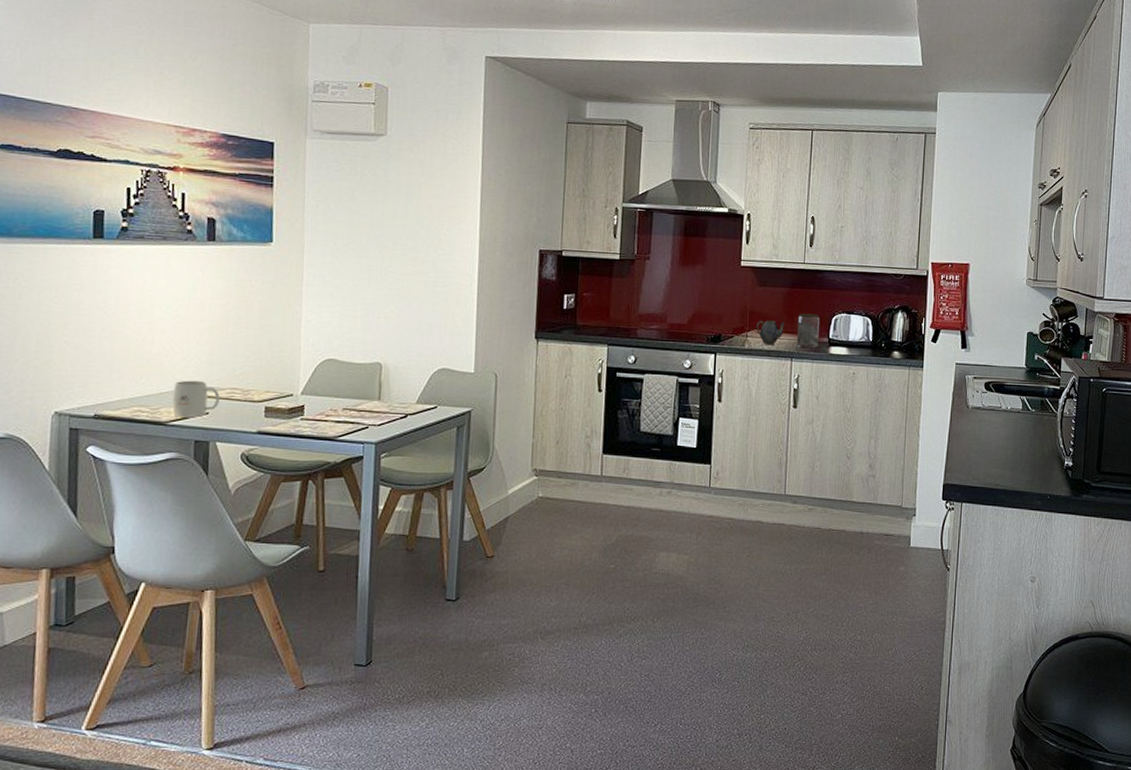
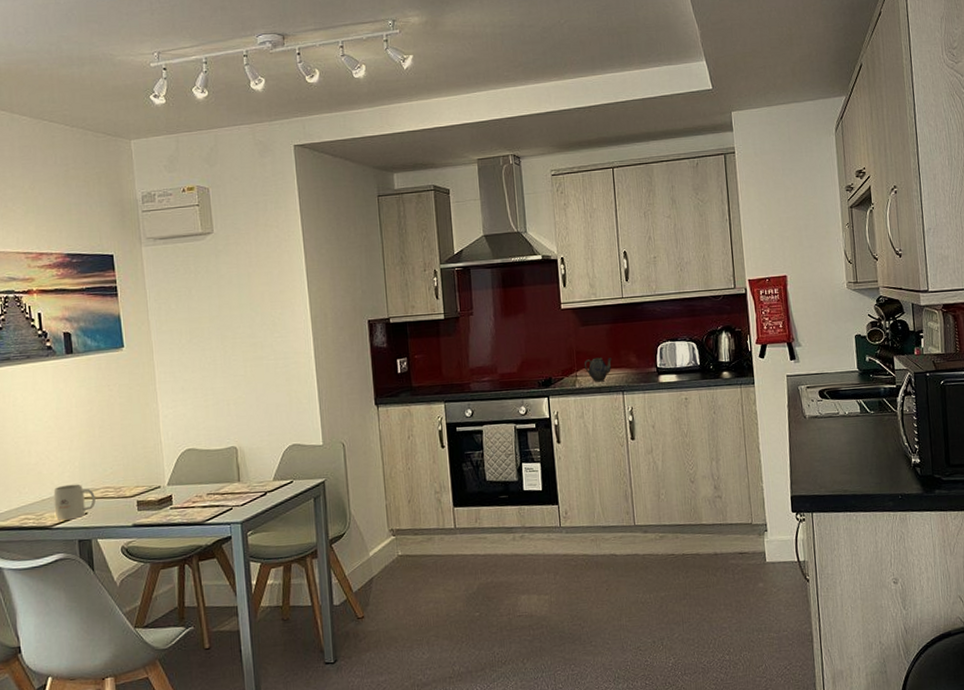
jar: present [796,313,820,349] -> none [623,345,647,381]

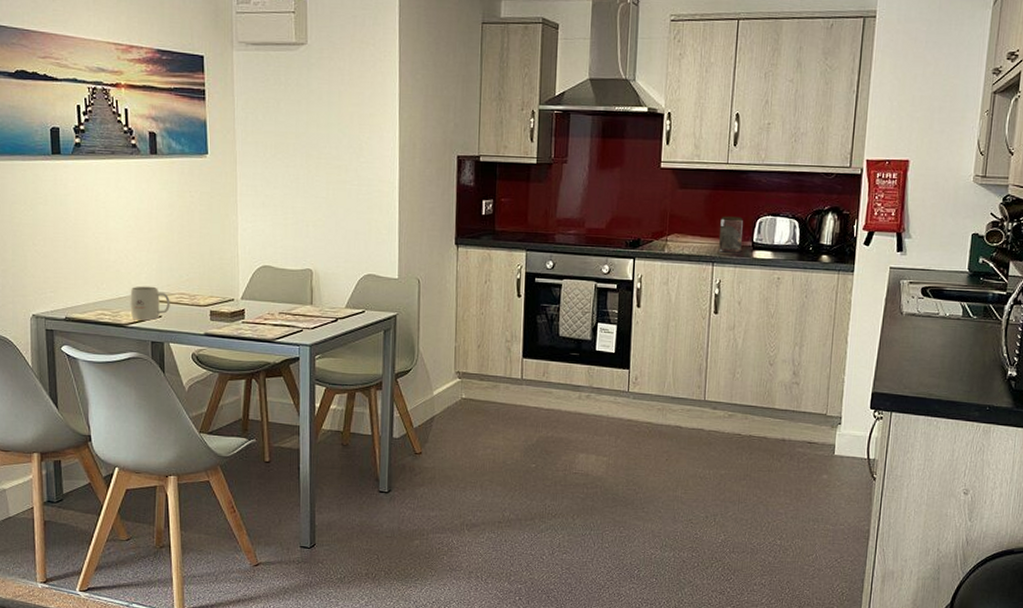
teapot: present [584,357,612,382] -> none [677,223,706,250]
jar: none [623,345,647,381] -> present [718,216,743,253]

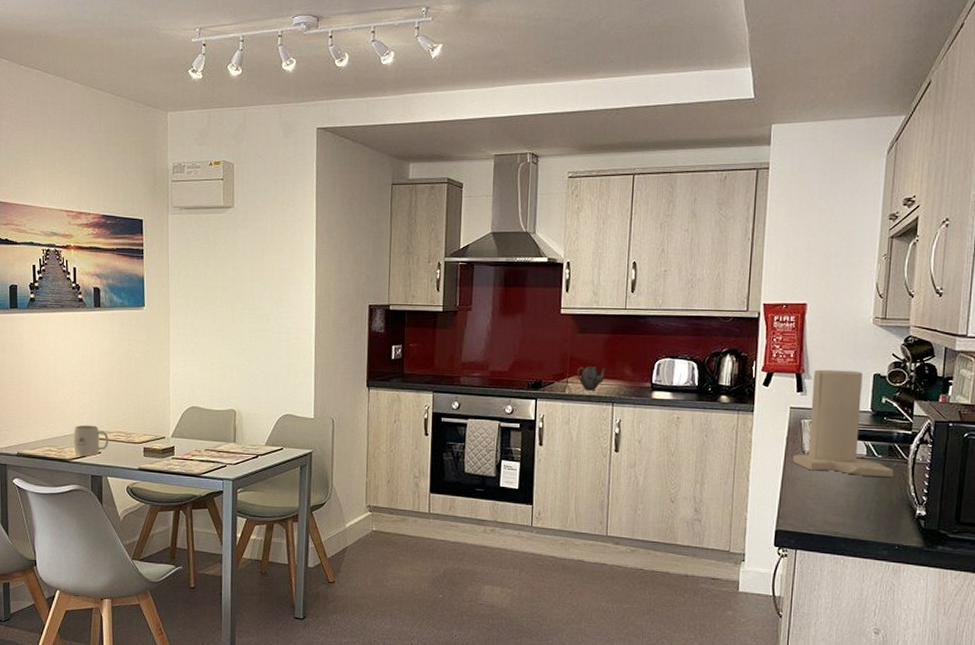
teapot: none [677,223,706,250] -> present [577,366,606,391]
jar: present [718,216,743,253] -> none [617,358,642,394]
paper towel: none [890,228,988,338] -> present [792,369,894,477]

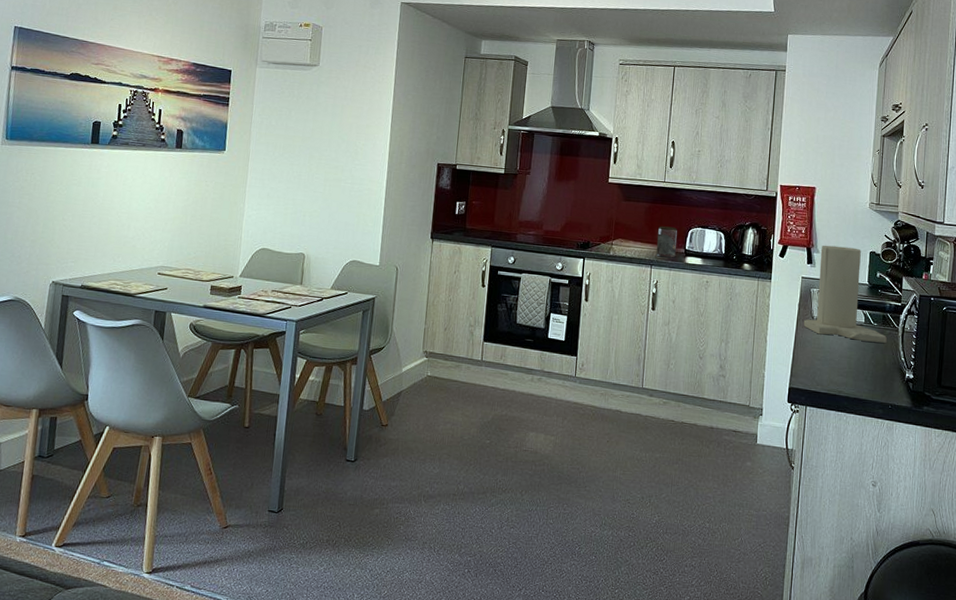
mug: present [73,425,109,457] -> none [140,260,177,292]
teapot: present [577,366,606,391] -> none [621,230,646,253]
jar: none [617,358,642,394] -> present [655,226,677,258]

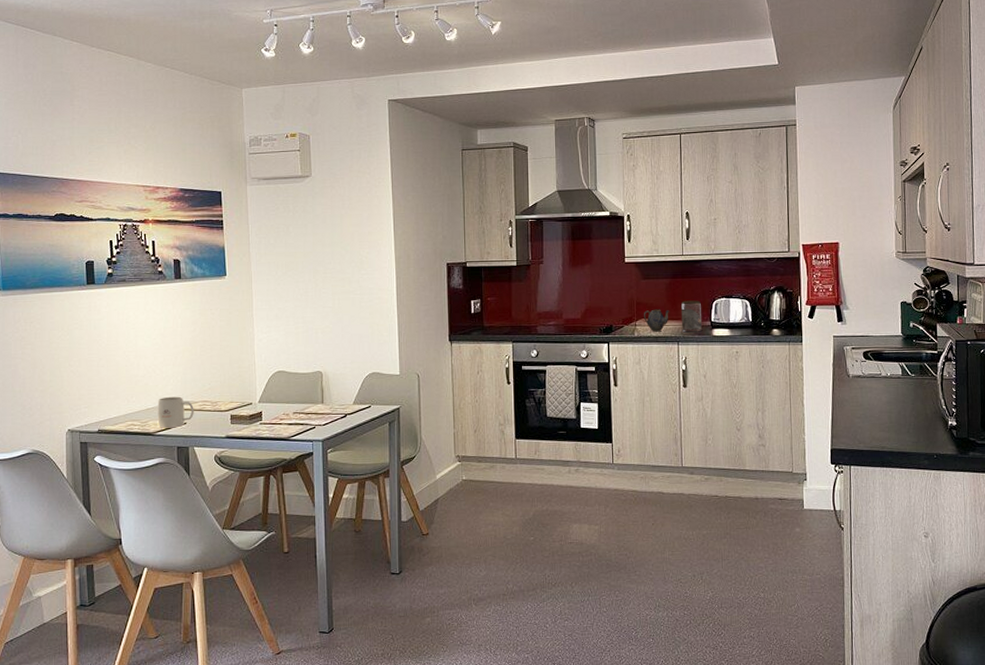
mug: none [140,260,177,292] -> present [157,396,194,428]
teapot: none [621,230,646,253] -> present [644,309,669,332]
paper towel: present [803,245,887,343] -> none [839,300,926,394]

